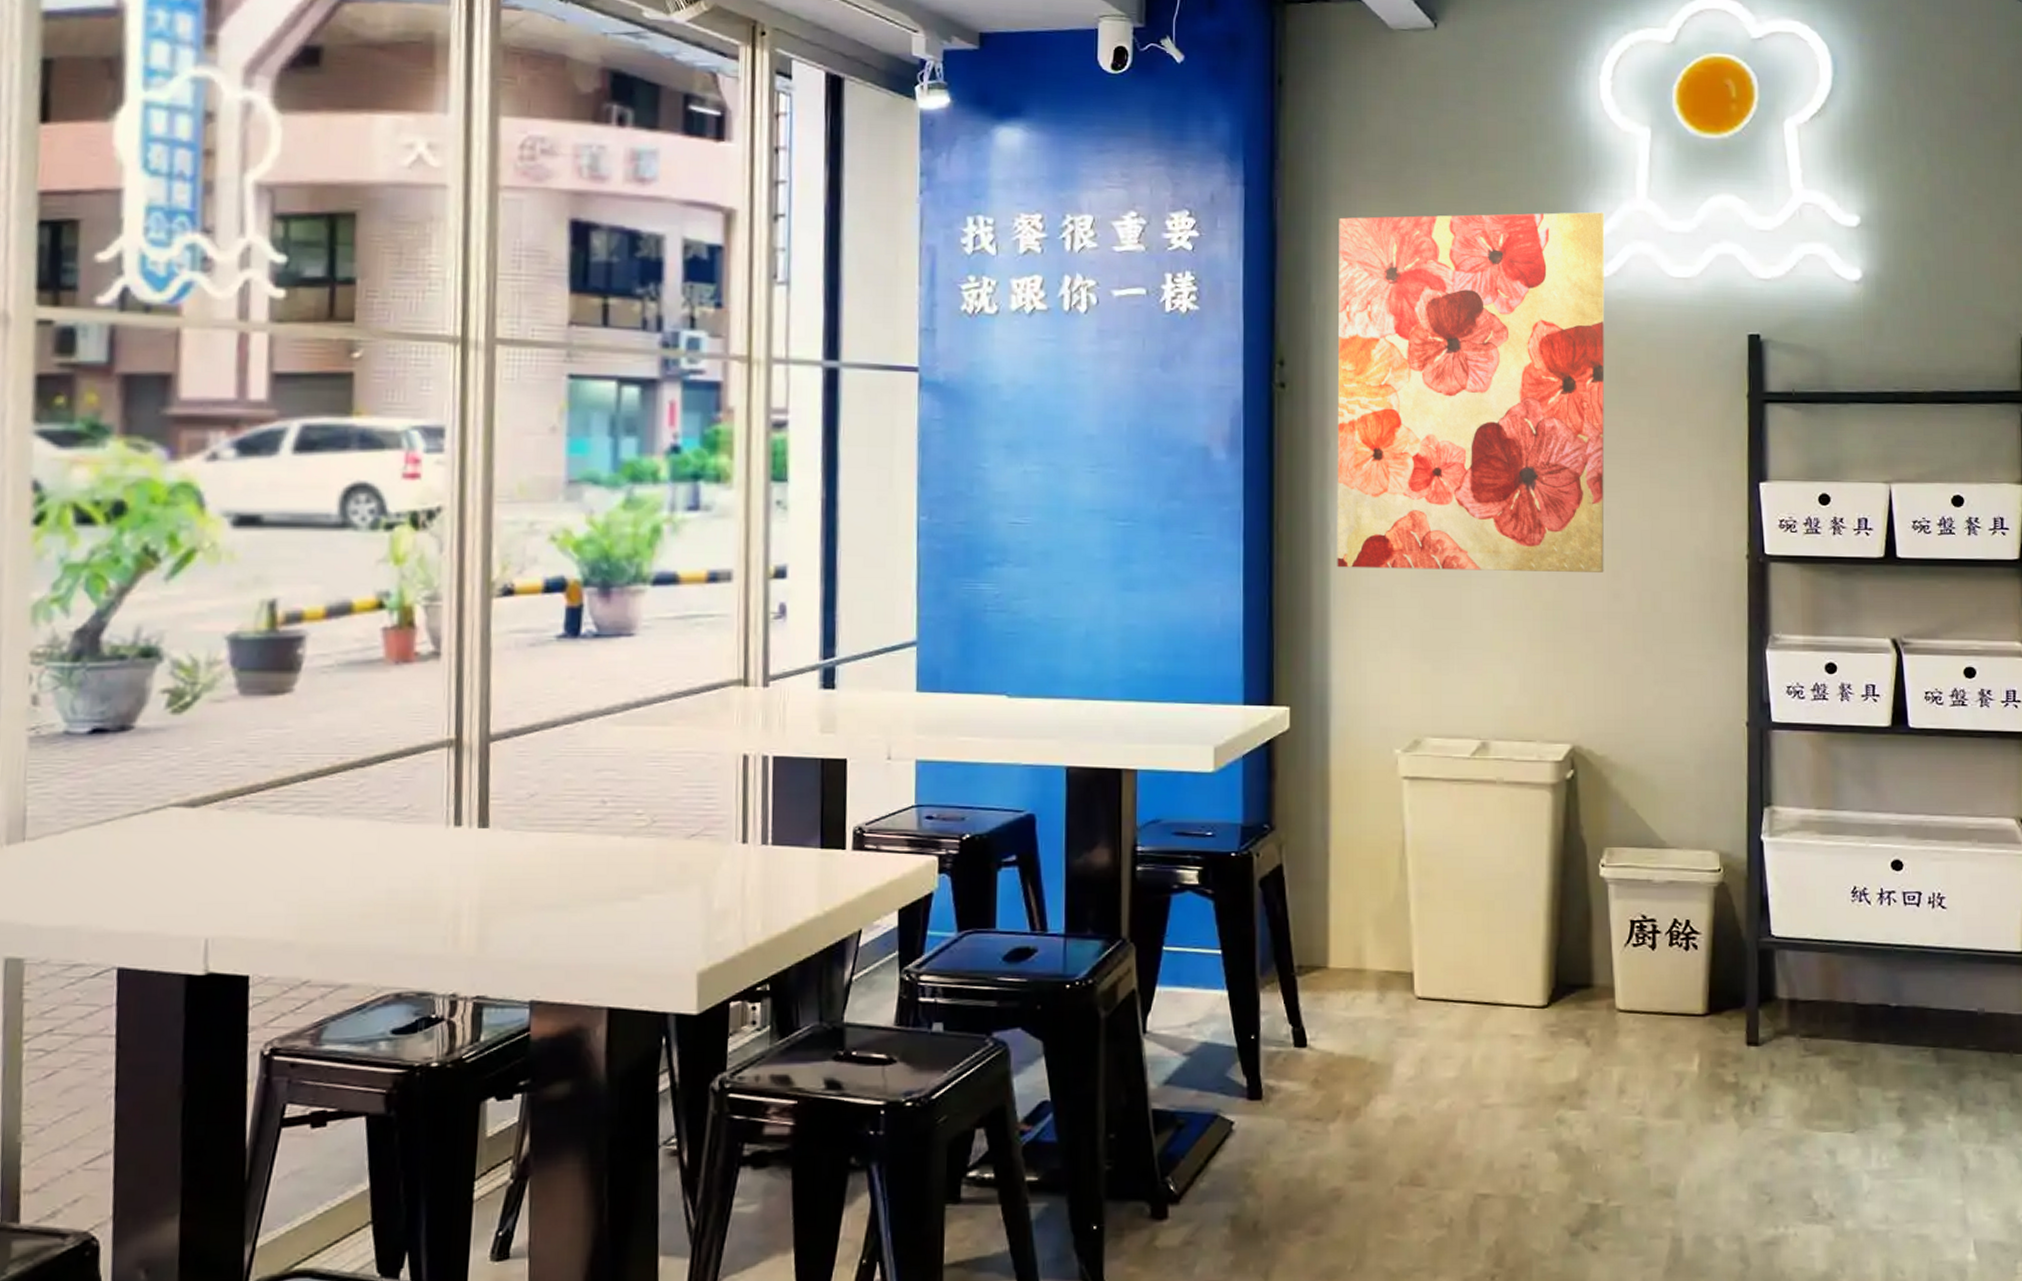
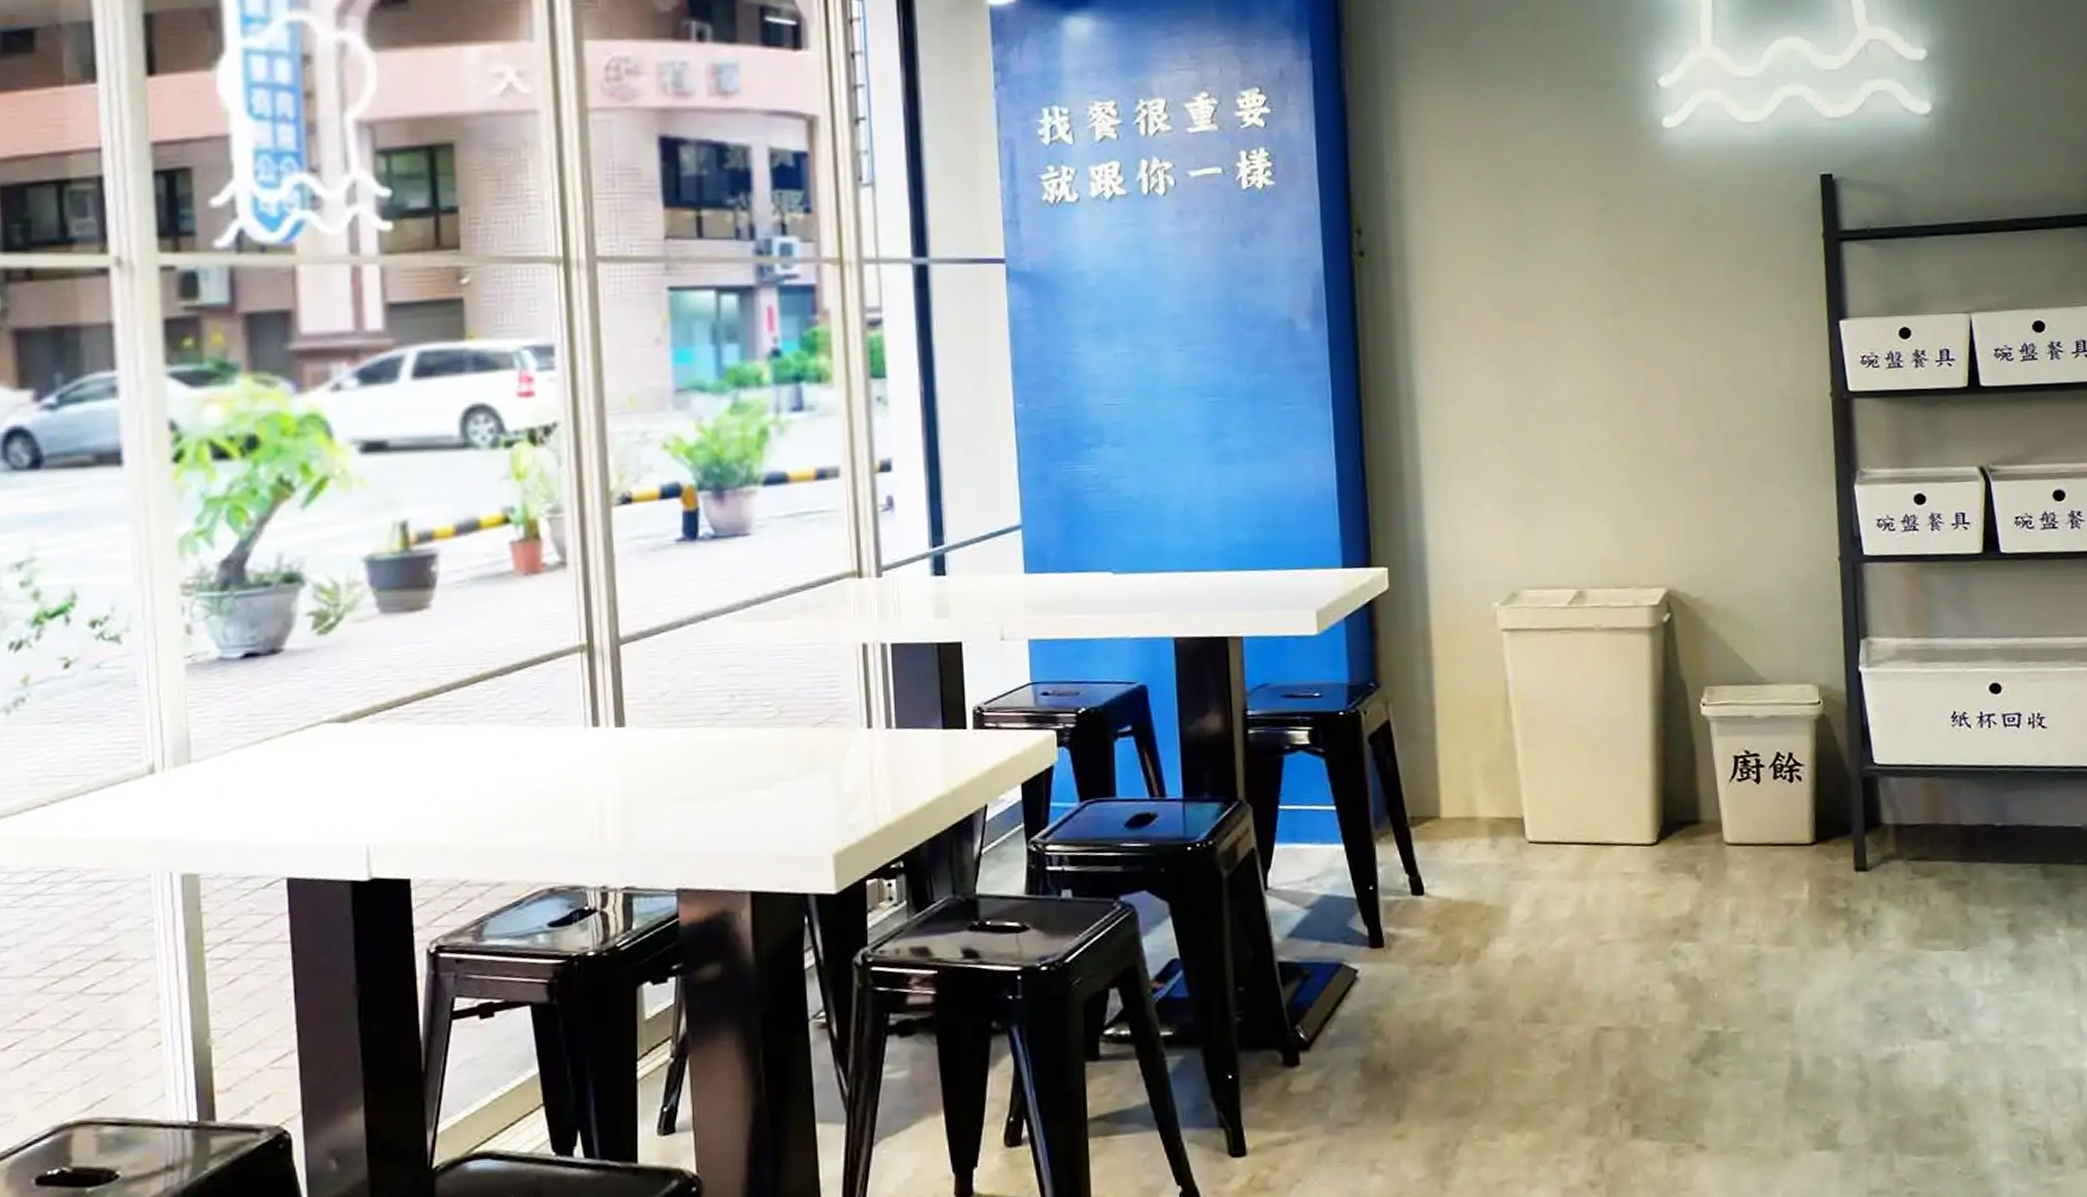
wall art: present [1337,212,1605,572] -> none [1407,62,1690,429]

